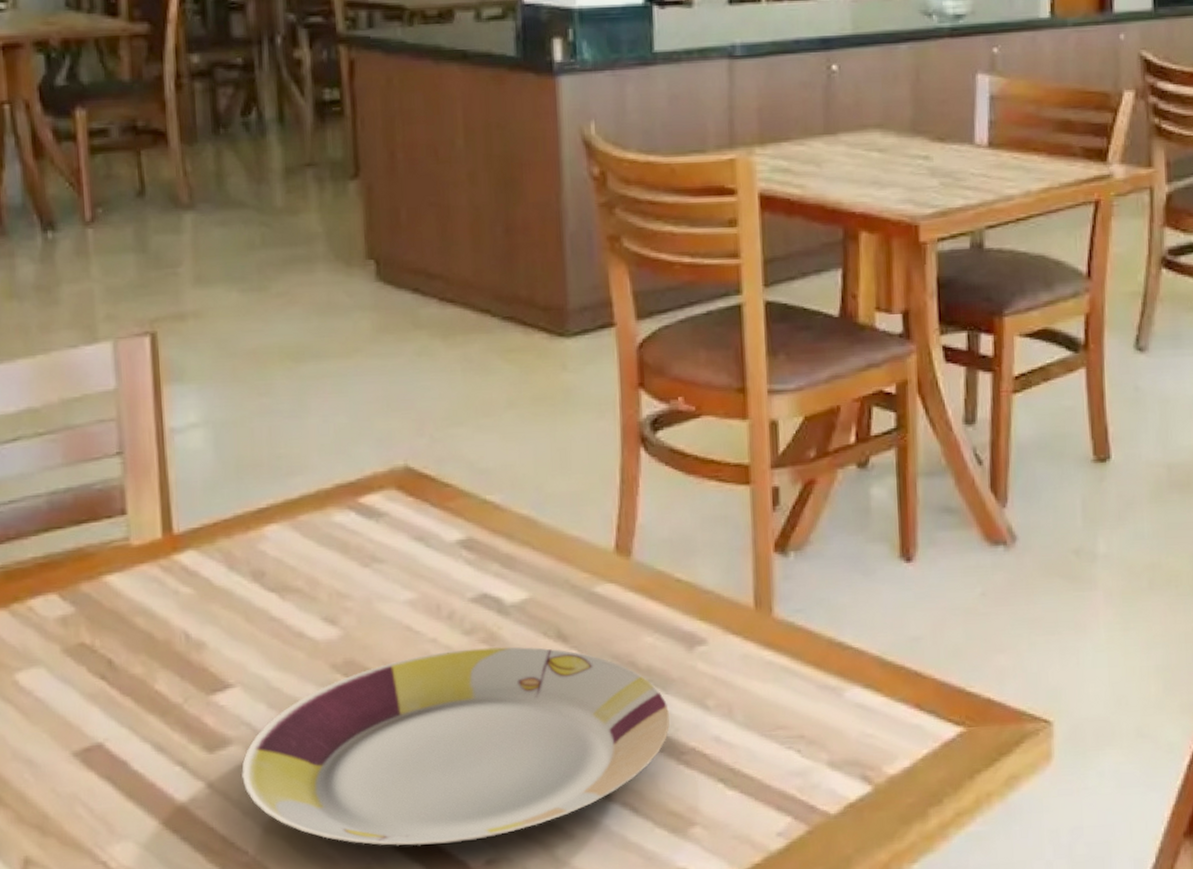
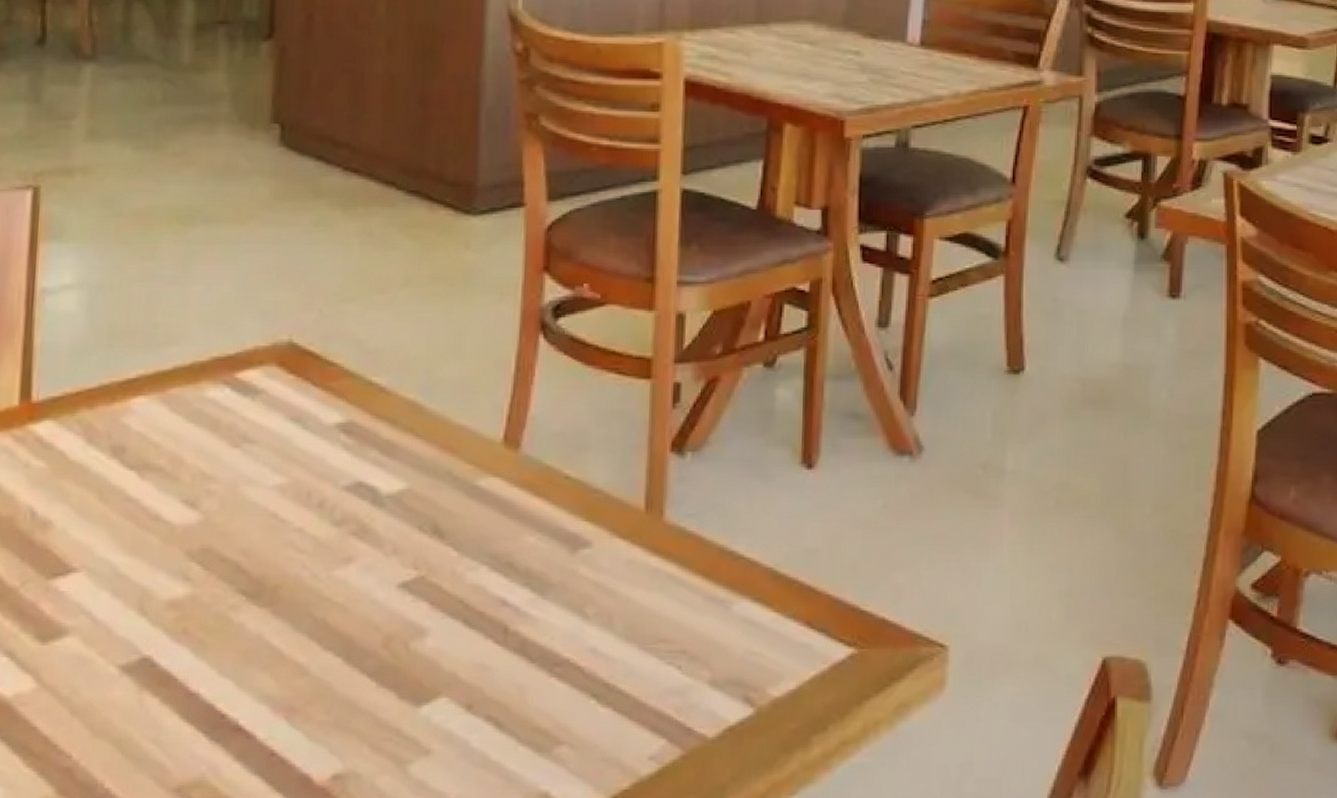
plate: present [241,647,670,847] -> none [74,539,546,757]

